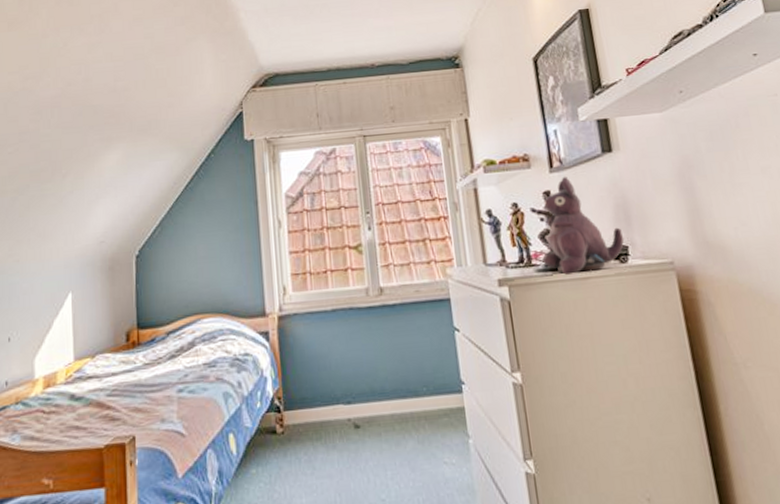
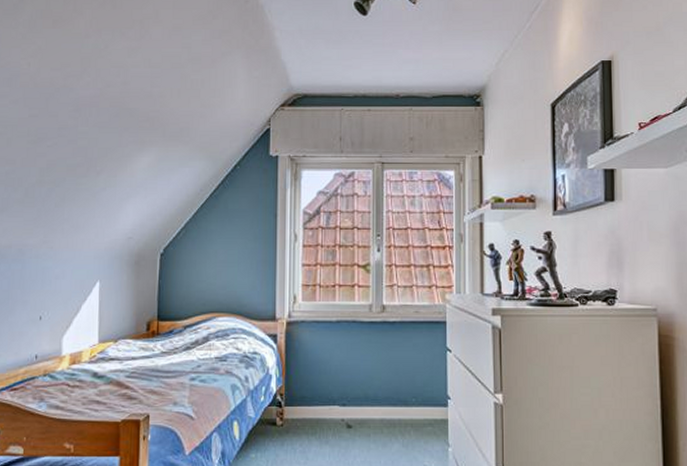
plush toy: present [542,176,625,276] -> none [535,219,614,312]

